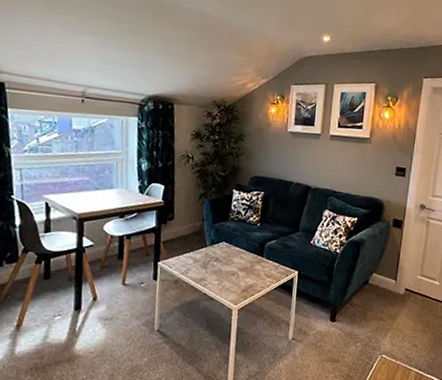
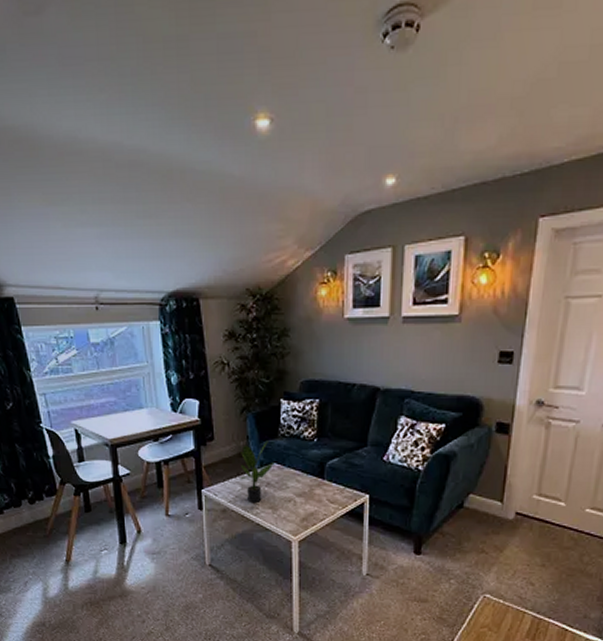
potted plant: none [193,222,224,275] -> present [240,440,274,502]

